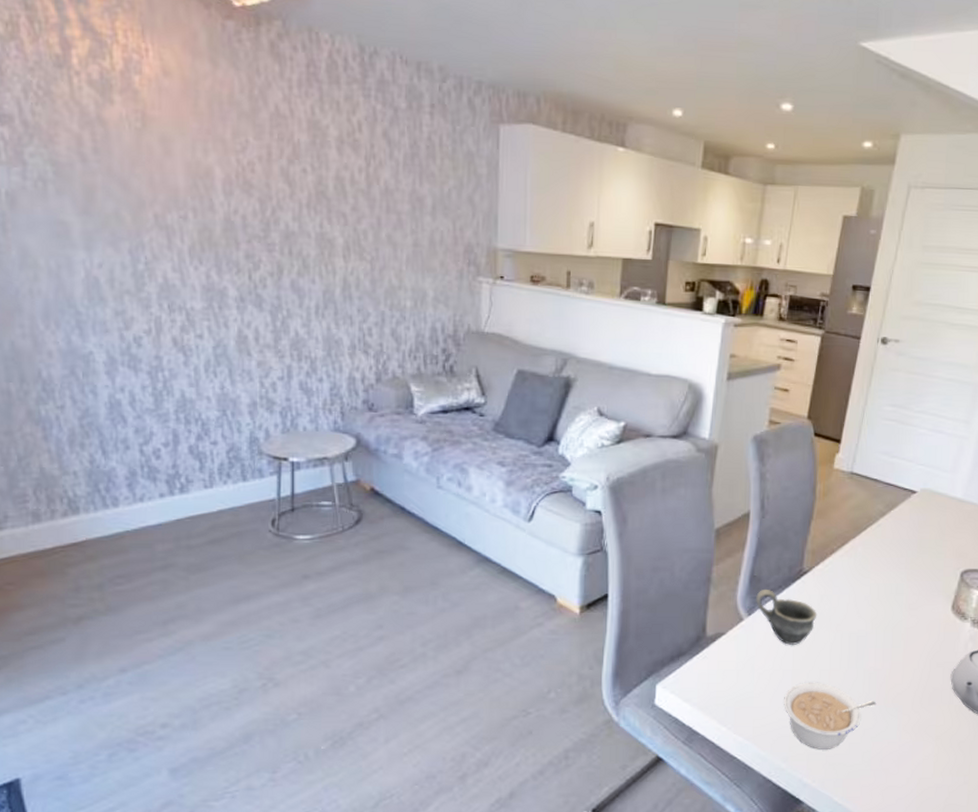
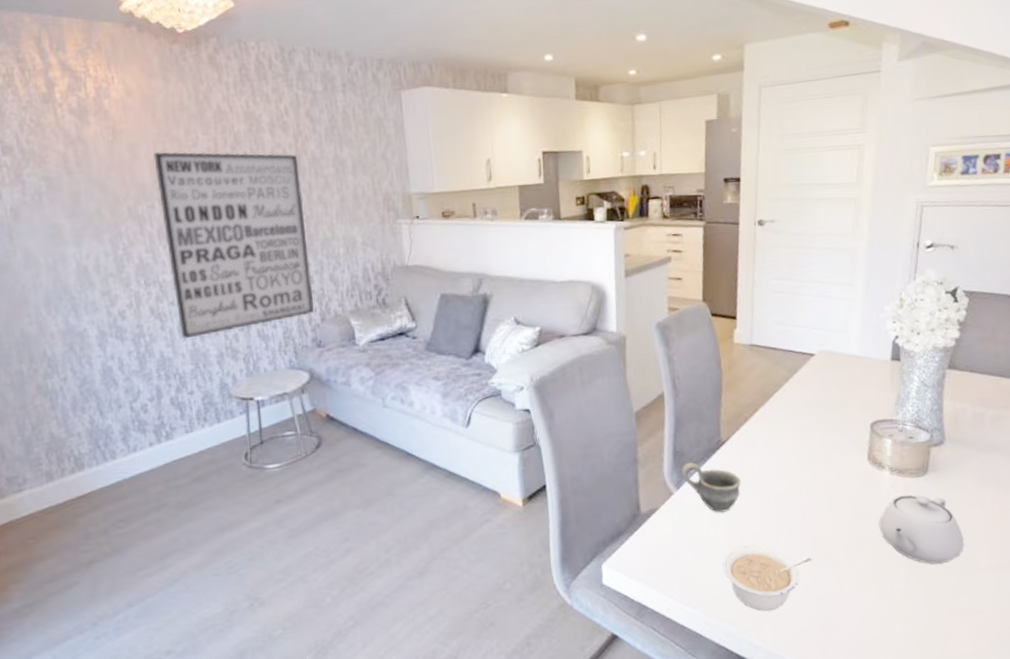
wall art: none [191,151,370,381] -> present [153,151,314,339]

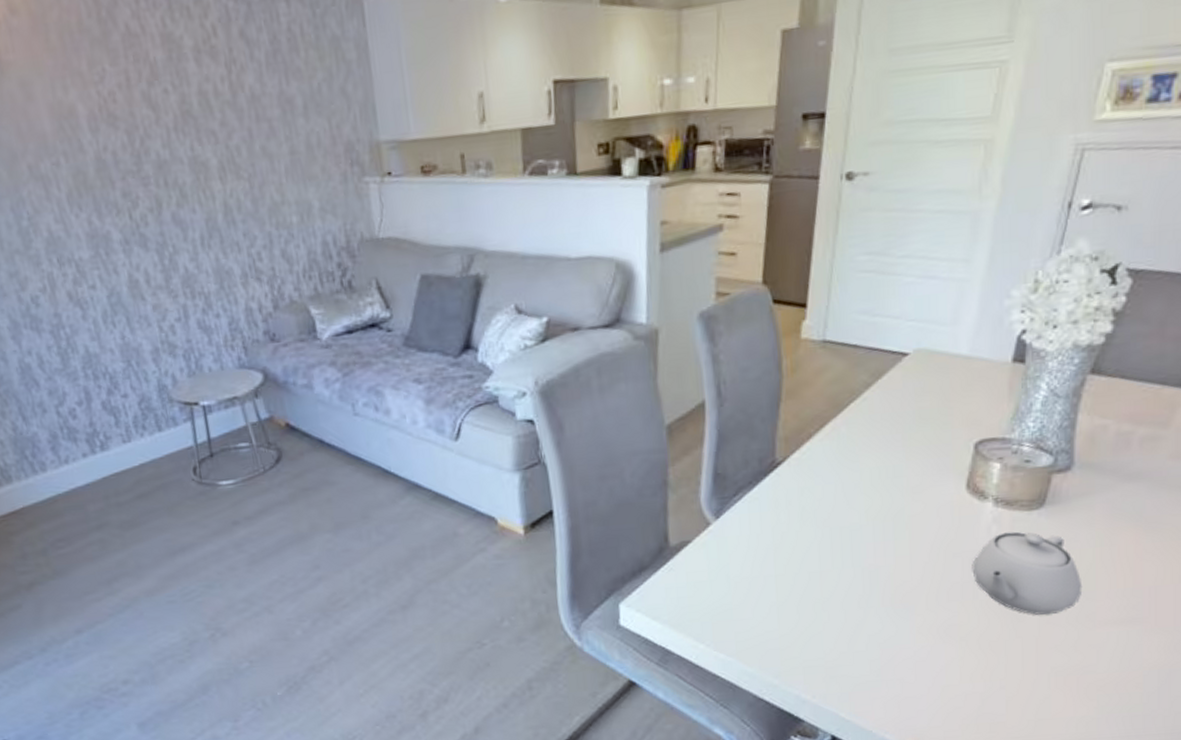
wall art: present [153,151,314,339] -> none [51,89,264,331]
cup: present [681,462,742,513] -> none [722,486,799,548]
legume: present [723,545,813,611] -> none [768,586,882,662]

